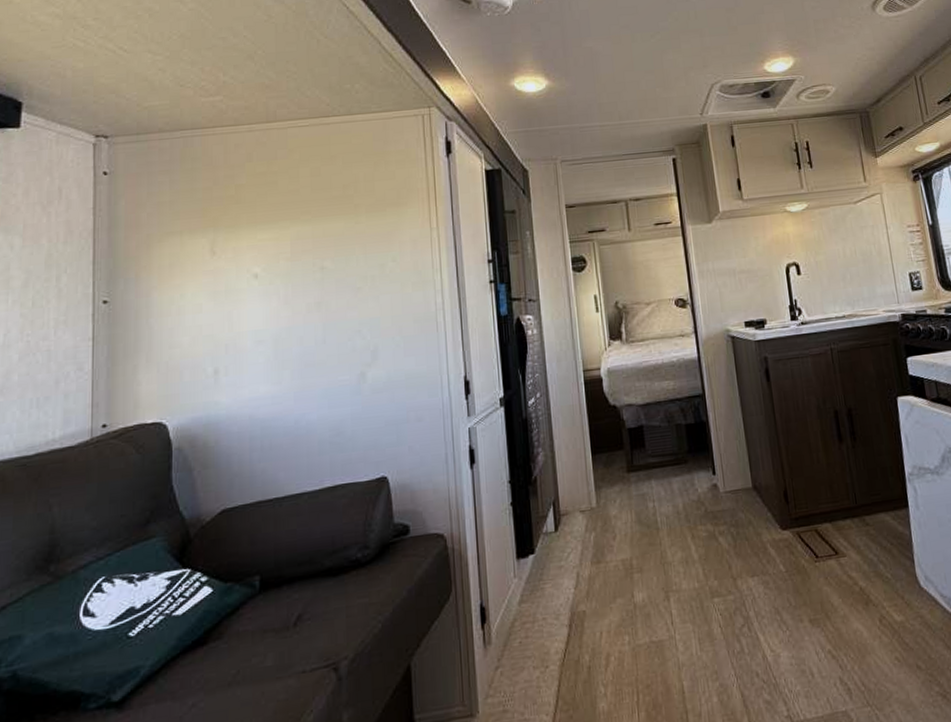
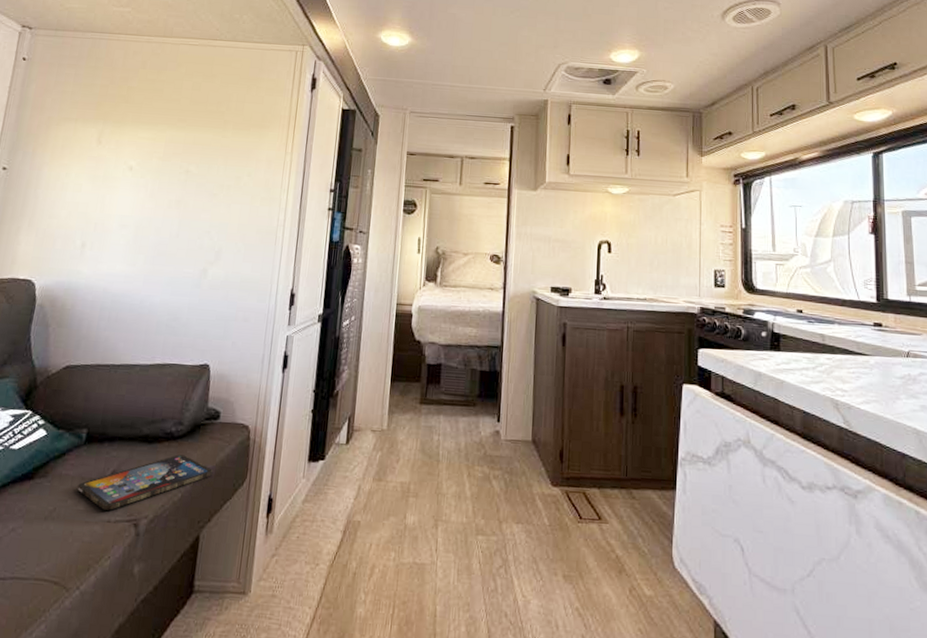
tablet: none [260,581,412,661] -> present [77,454,212,510]

